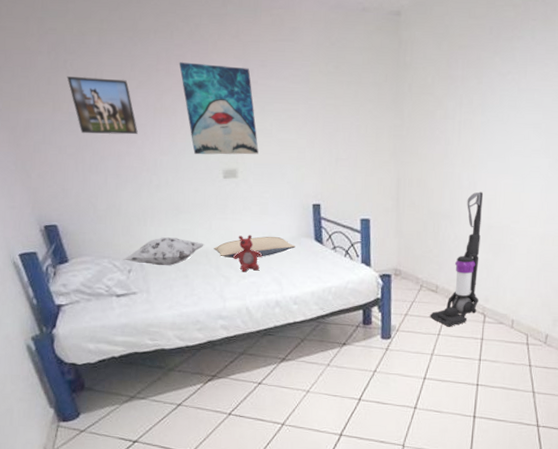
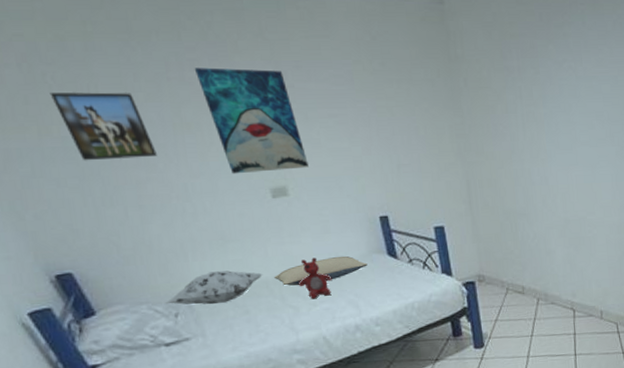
vacuum cleaner: present [429,191,484,327] -> none [520,186,567,327]

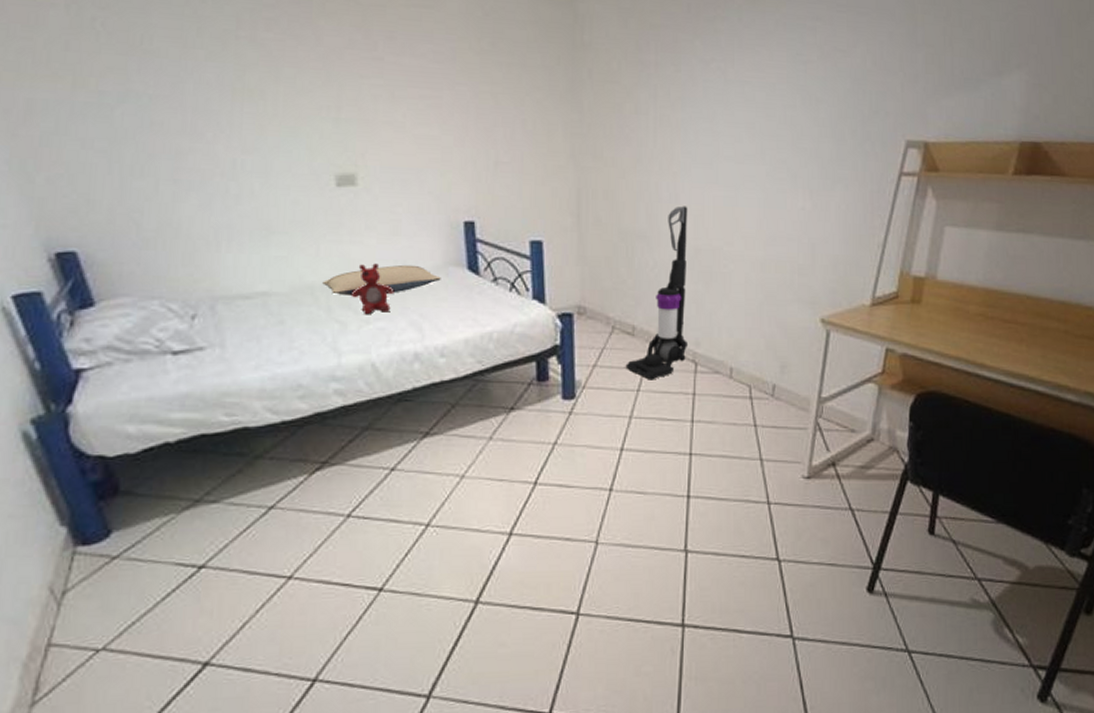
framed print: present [49,92,157,161] -> none [95,40,207,125]
decorative pillow: present [166,271,262,305] -> none [184,268,308,308]
wall art: present [194,67,309,174] -> none [269,28,387,155]
vacuum cleaner: none [520,186,567,327] -> present [625,206,689,380]

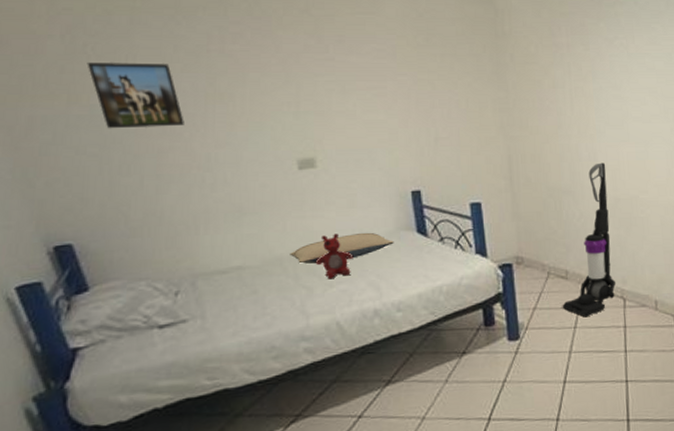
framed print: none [95,40,207,125] -> present [87,63,184,129]

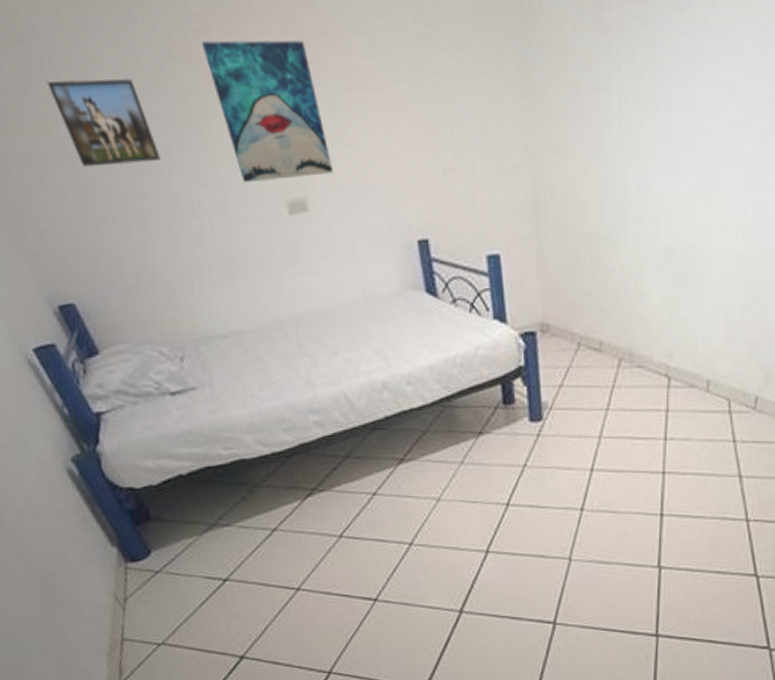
wall art: none [235,41,341,145] -> present [201,40,333,183]
pillow: present [290,232,394,264] -> none [289,291,401,328]
stuffed bear: present [316,233,354,279] -> none [318,293,357,347]
vacuum cleaner: present [562,162,616,318] -> none [593,198,661,398]

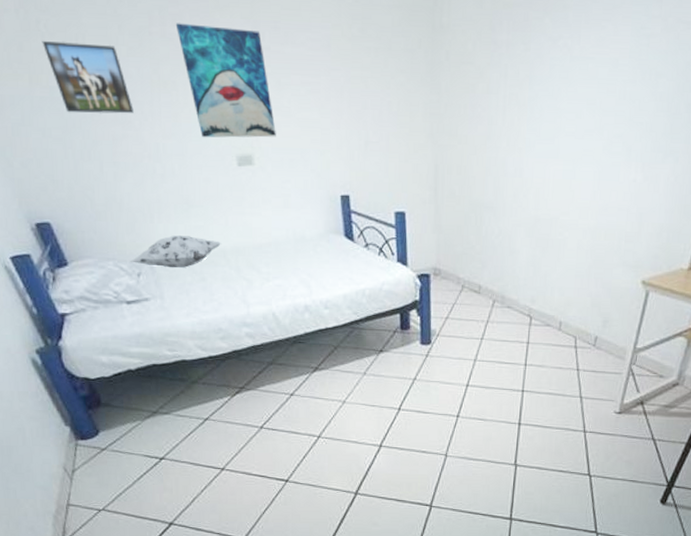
decorative pillow: none [171,307,276,347] -> present [131,235,221,268]

